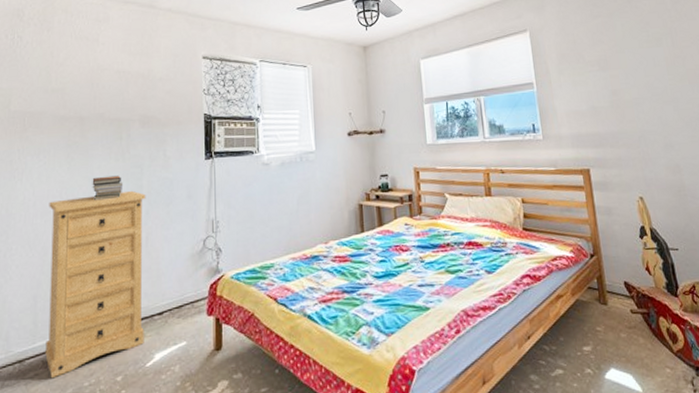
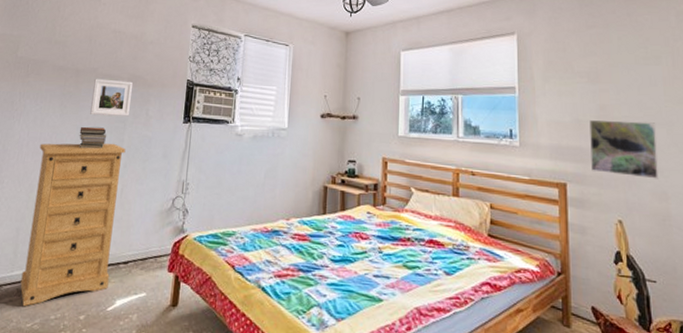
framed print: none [101,123,145,163] -> present [90,78,133,117]
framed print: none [604,101,671,154] -> present [589,120,659,179]

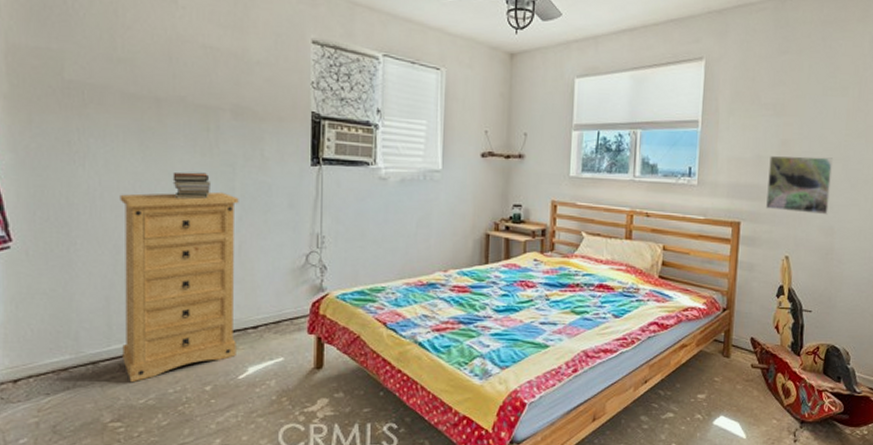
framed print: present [90,78,133,117] -> none [184,110,238,159]

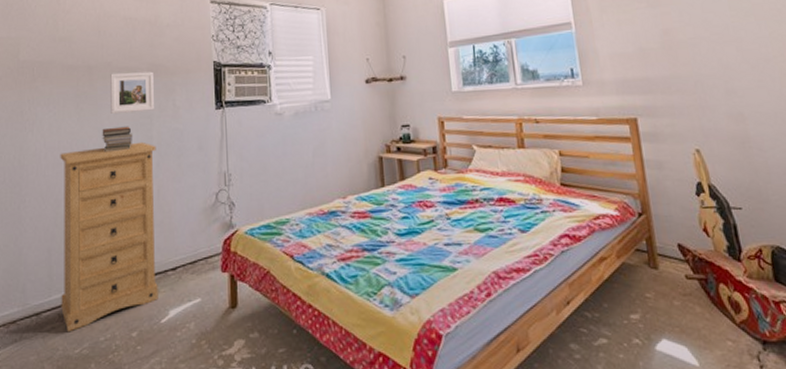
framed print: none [184,110,238,159] -> present [110,71,154,114]
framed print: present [766,155,834,215] -> none [654,41,733,102]

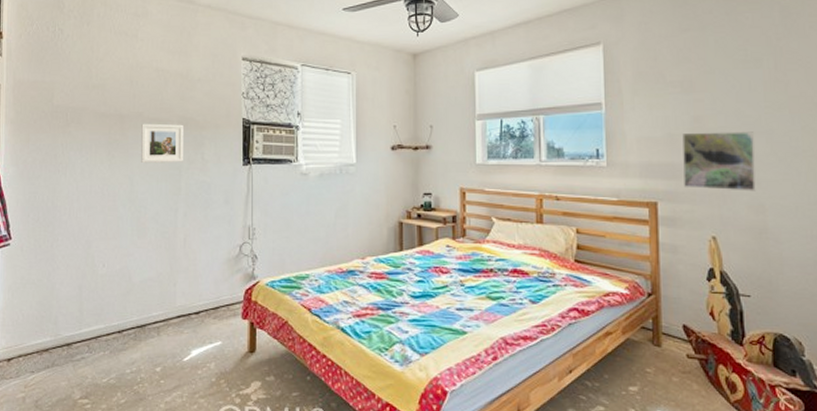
dresser: present [60,141,158,333] -> none [90,191,184,363]
book stack: present [102,126,133,152] -> none [132,176,162,199]
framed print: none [654,41,733,102] -> present [682,131,757,191]

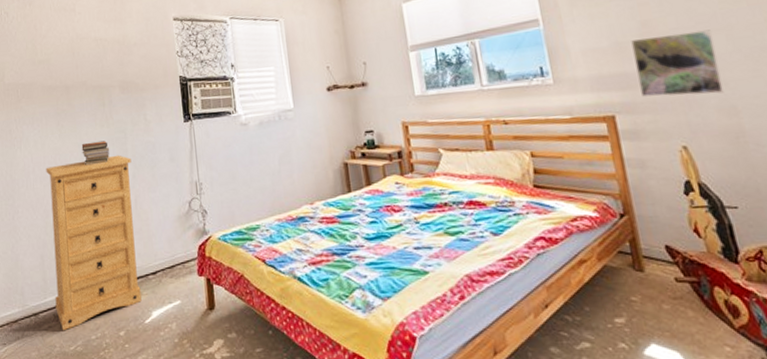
dresser: none [90,191,184,363] -> present [46,155,142,331]
book stack: none [132,176,162,199] -> present [81,140,110,166]
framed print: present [141,123,183,163] -> none [86,88,127,129]

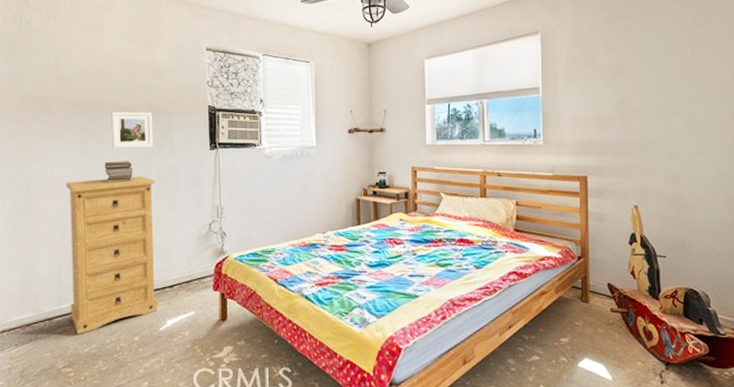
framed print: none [86,88,127,129] -> present [111,111,153,149]
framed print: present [631,29,724,97] -> none [610,112,674,165]

